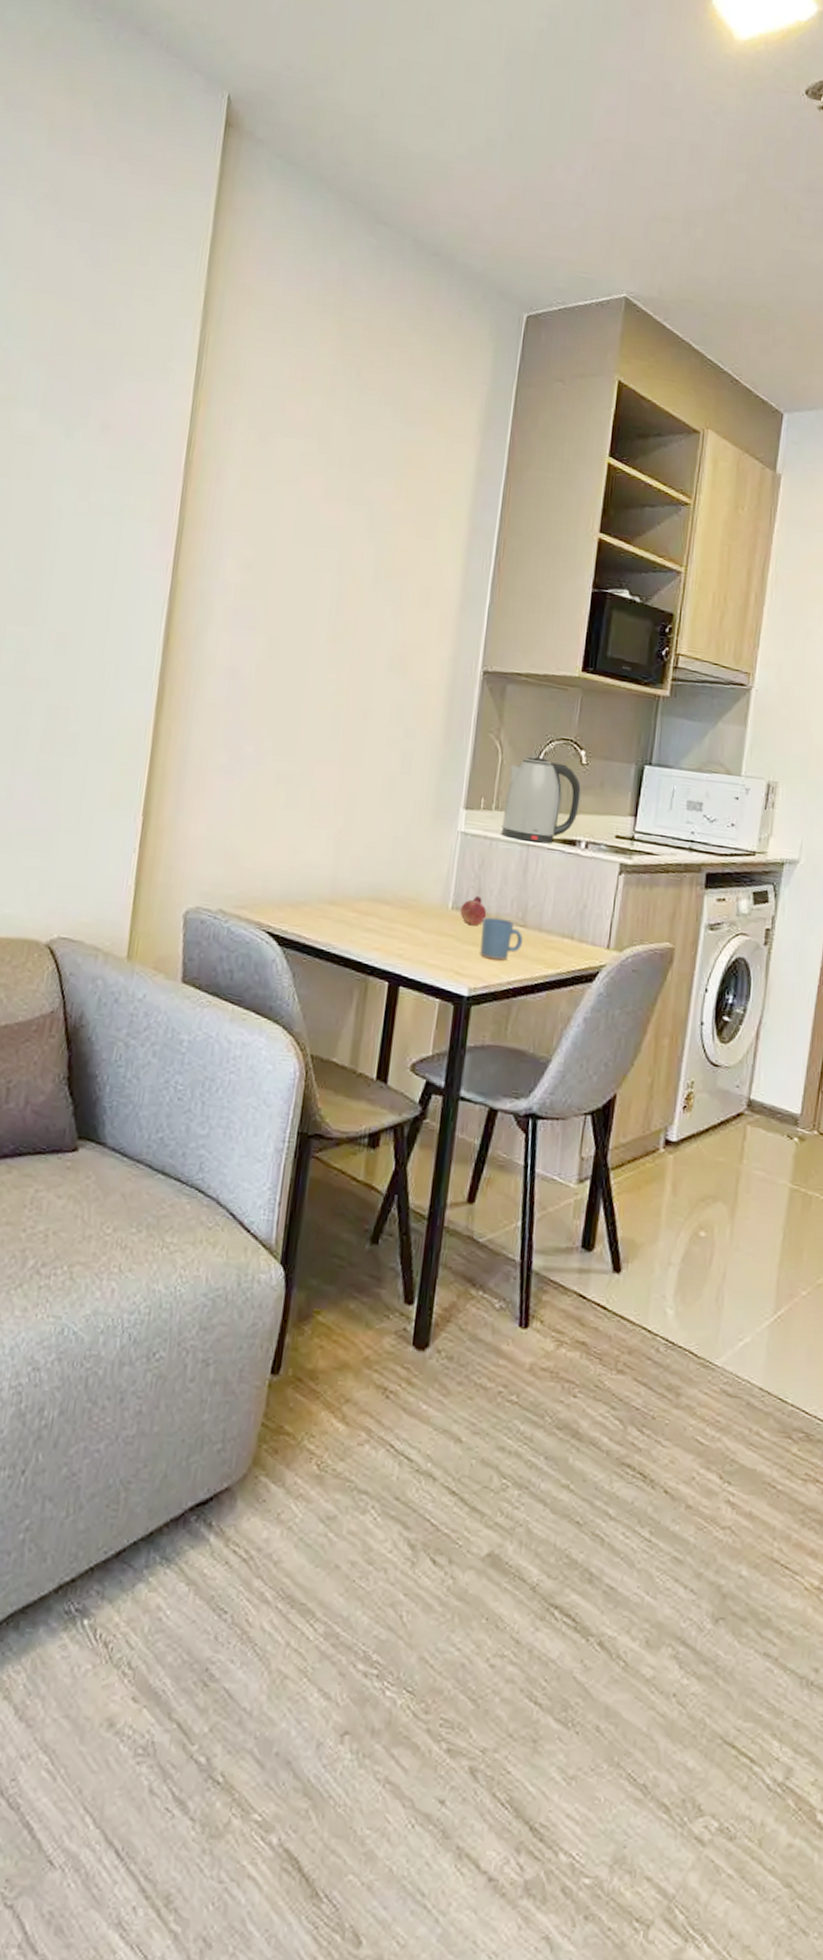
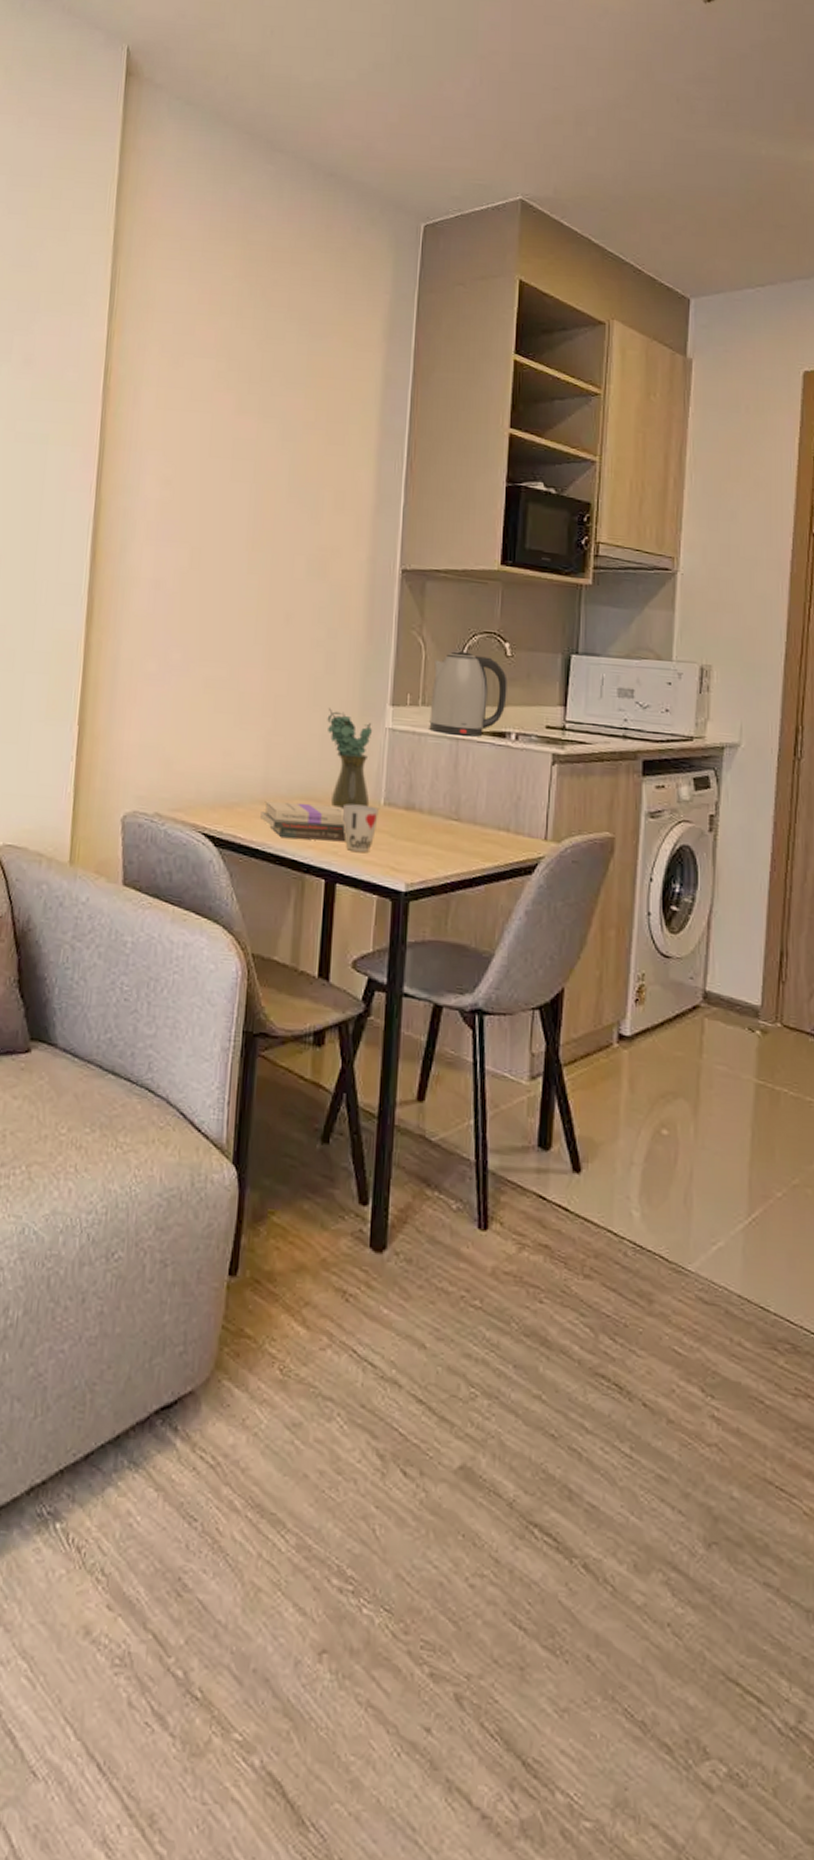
books: none [327,901,413,945] -> present [261,801,347,842]
vase: none [398,808,445,912] -> present [327,708,373,810]
cup: none [409,906,446,956] -> present [342,804,379,853]
fruit: present [460,895,487,926] -> none [392,790,420,821]
mug: present [480,916,523,961] -> none [415,811,457,855]

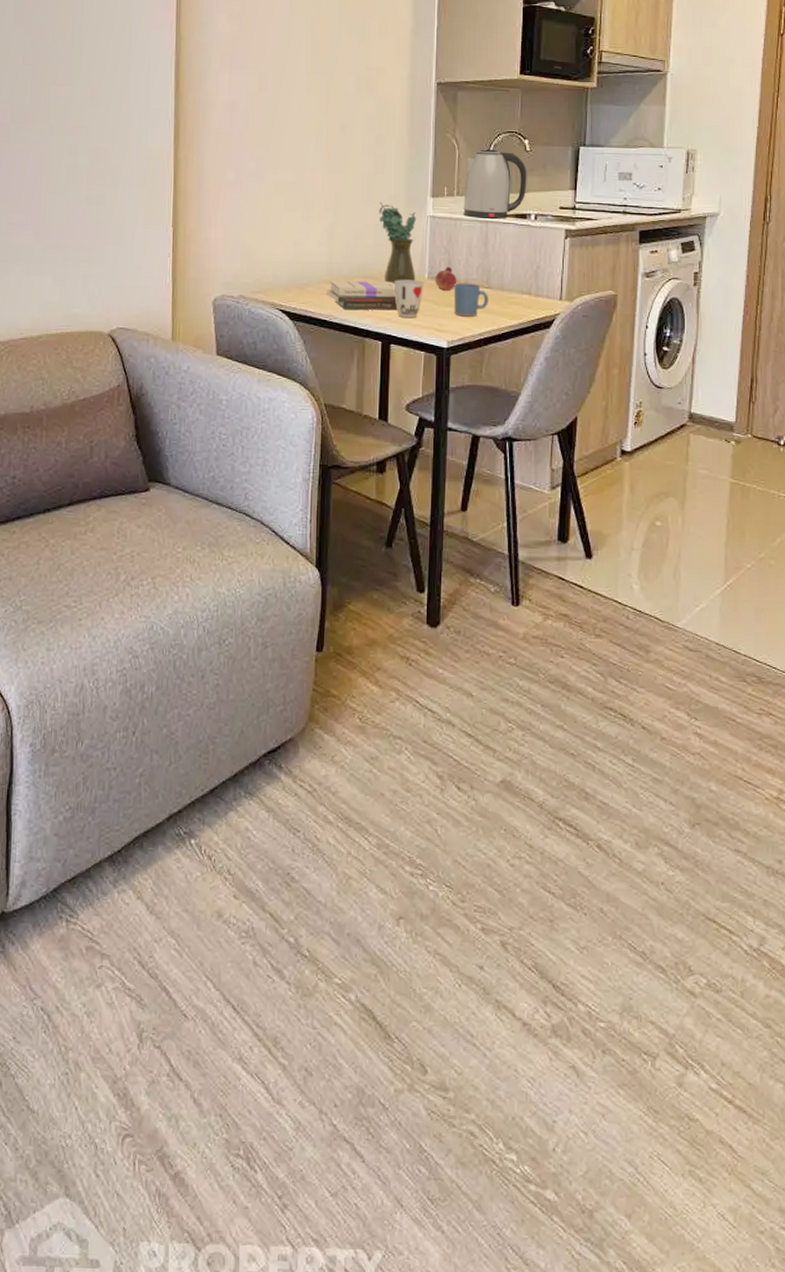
fruit: none [392,790,420,821] -> present [435,266,457,291]
mug: none [415,811,457,855] -> present [453,282,488,317]

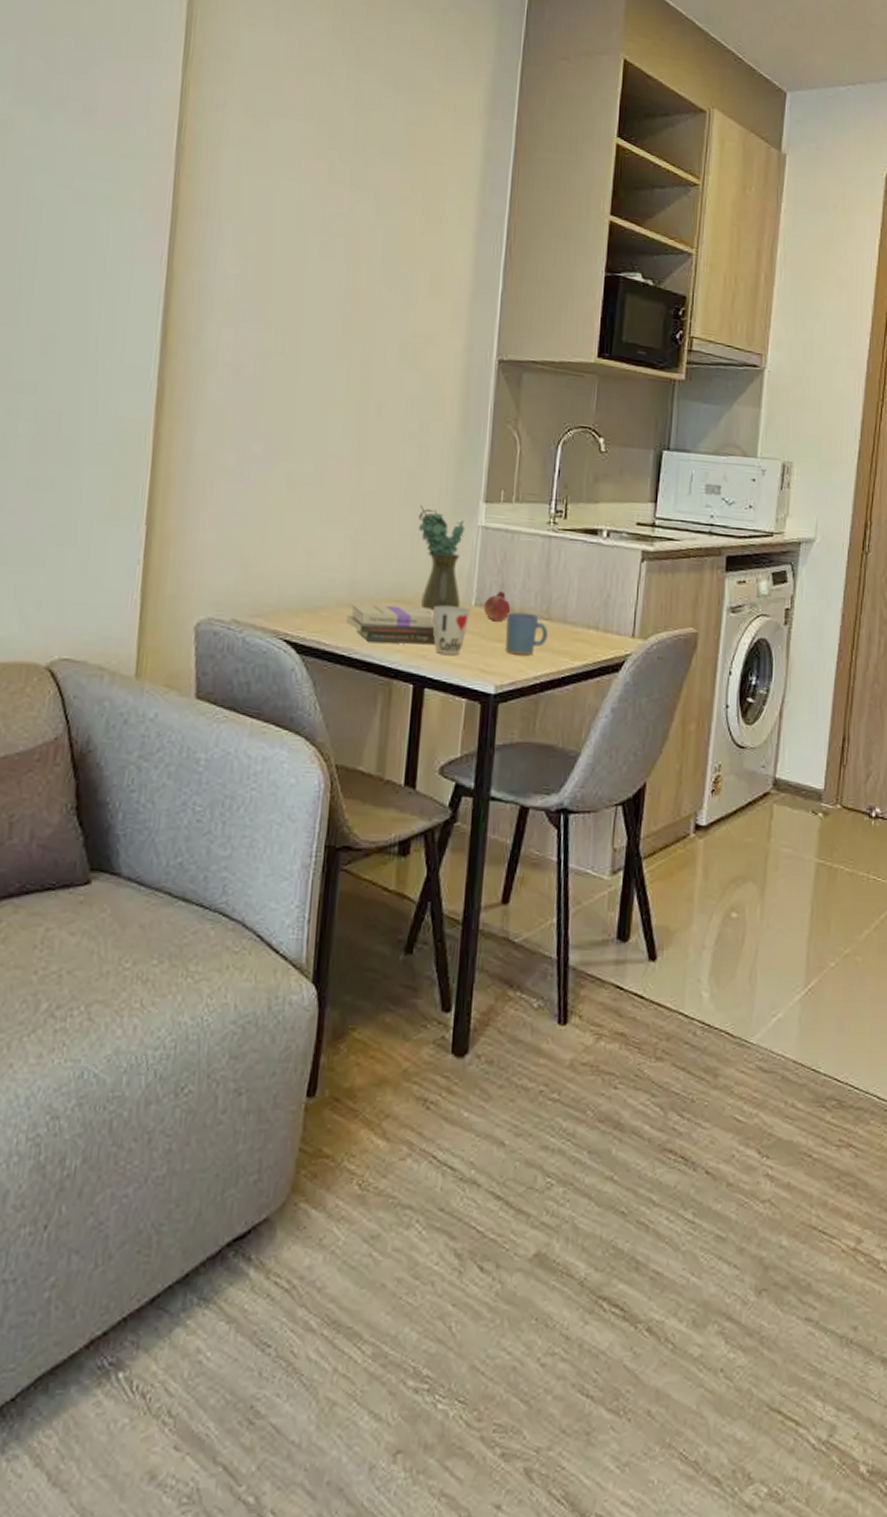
kettle: present [463,149,527,219] -> none [522,446,601,534]

